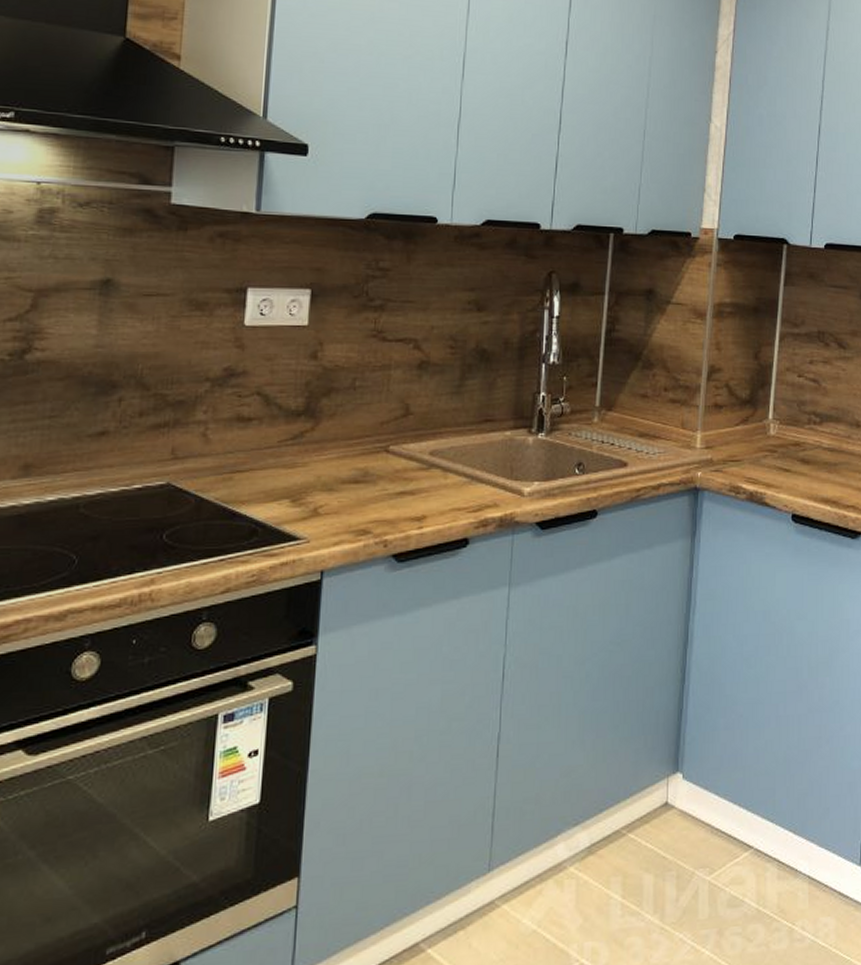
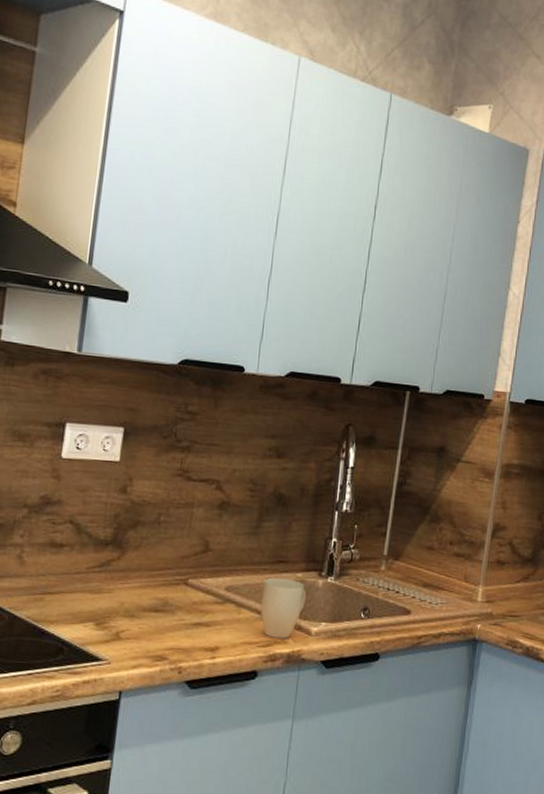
mug: none [468,438,516,502] -> present [260,577,306,639]

